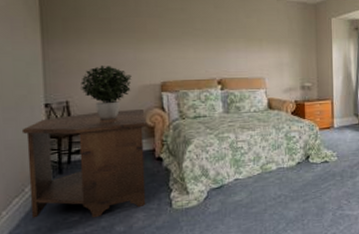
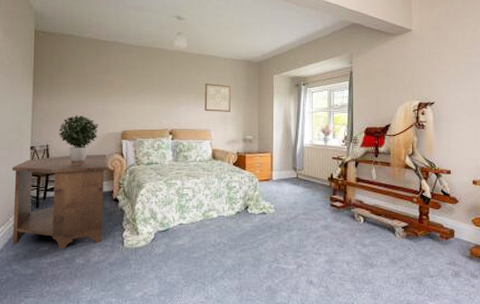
wall art: none [256,28,287,59] -> present [204,84,232,112]

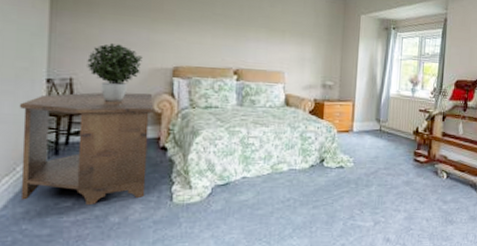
wall art: present [204,84,232,112] -> none [278,18,312,53]

